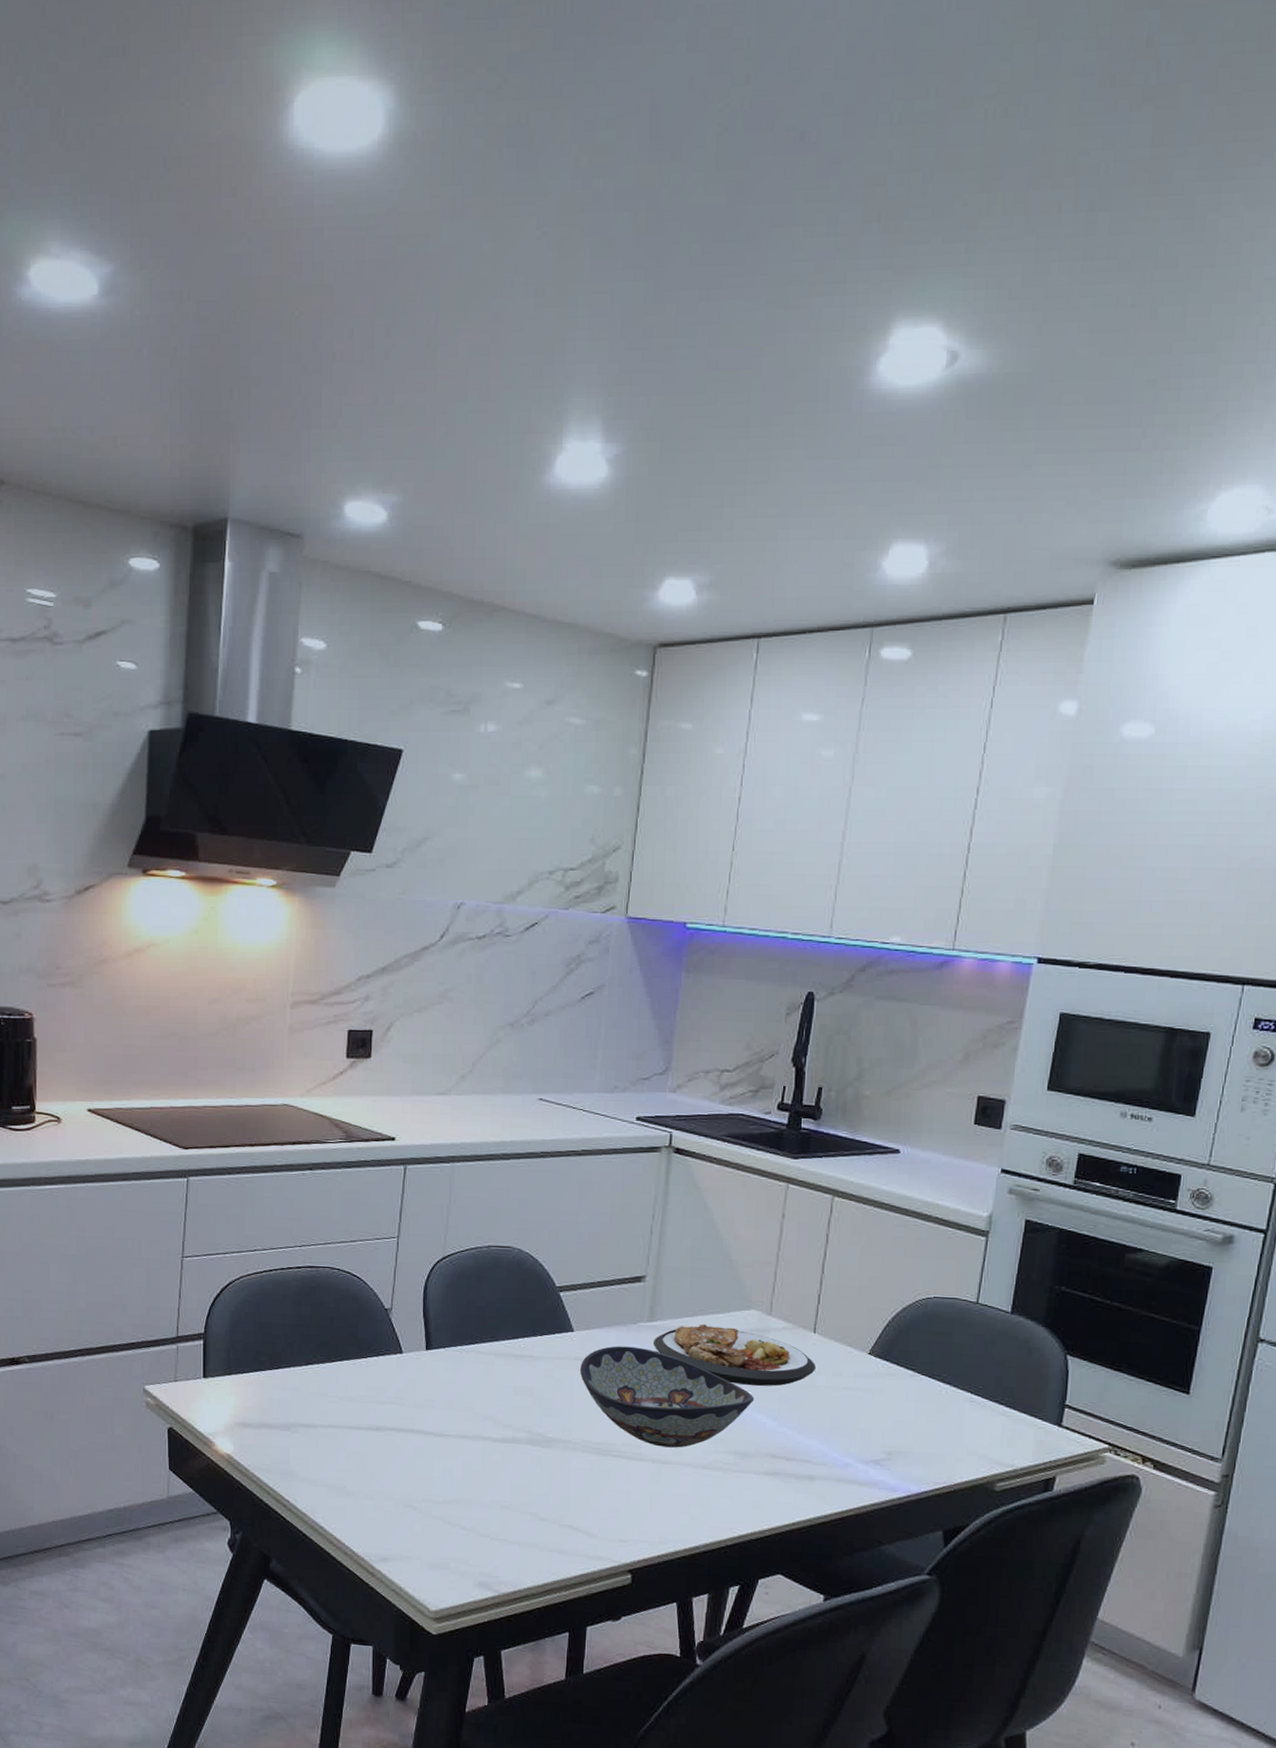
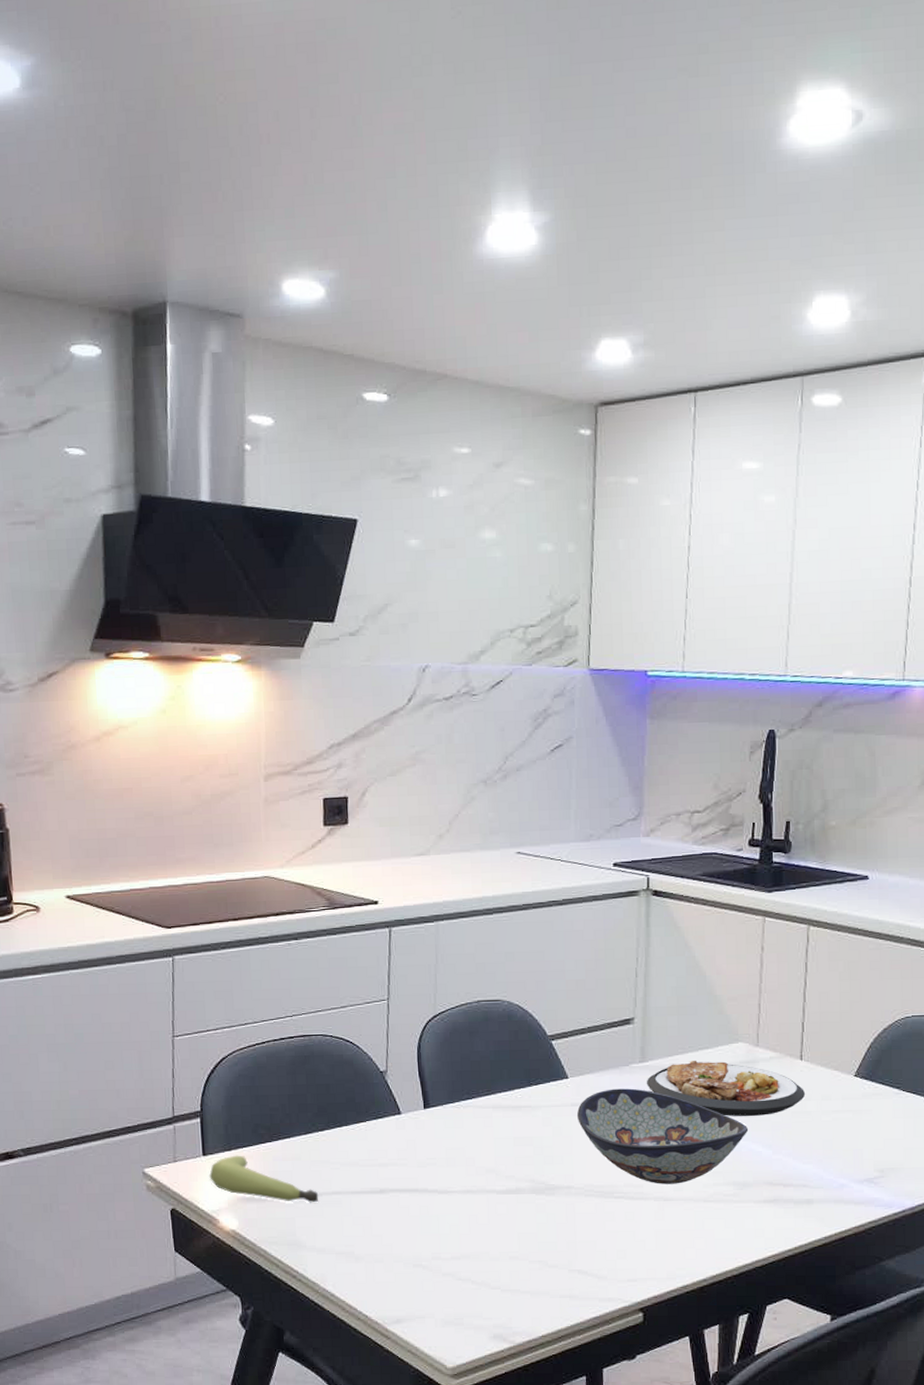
banana: none [208,1380,315,1434] -> present [209,1155,319,1203]

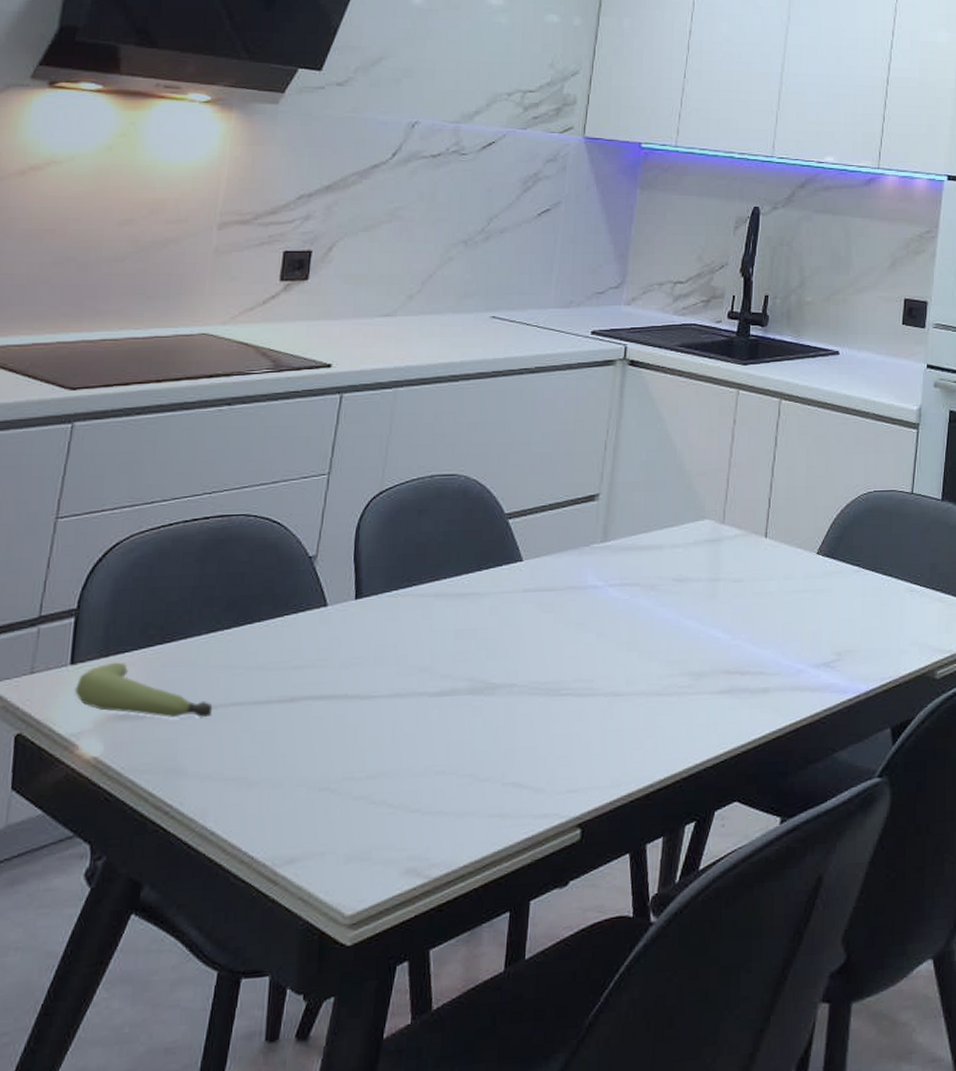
decorative bowl: present [577,1088,749,1184] -> none [529,571,709,678]
plate: present [646,1060,806,1116] -> none [606,538,769,600]

